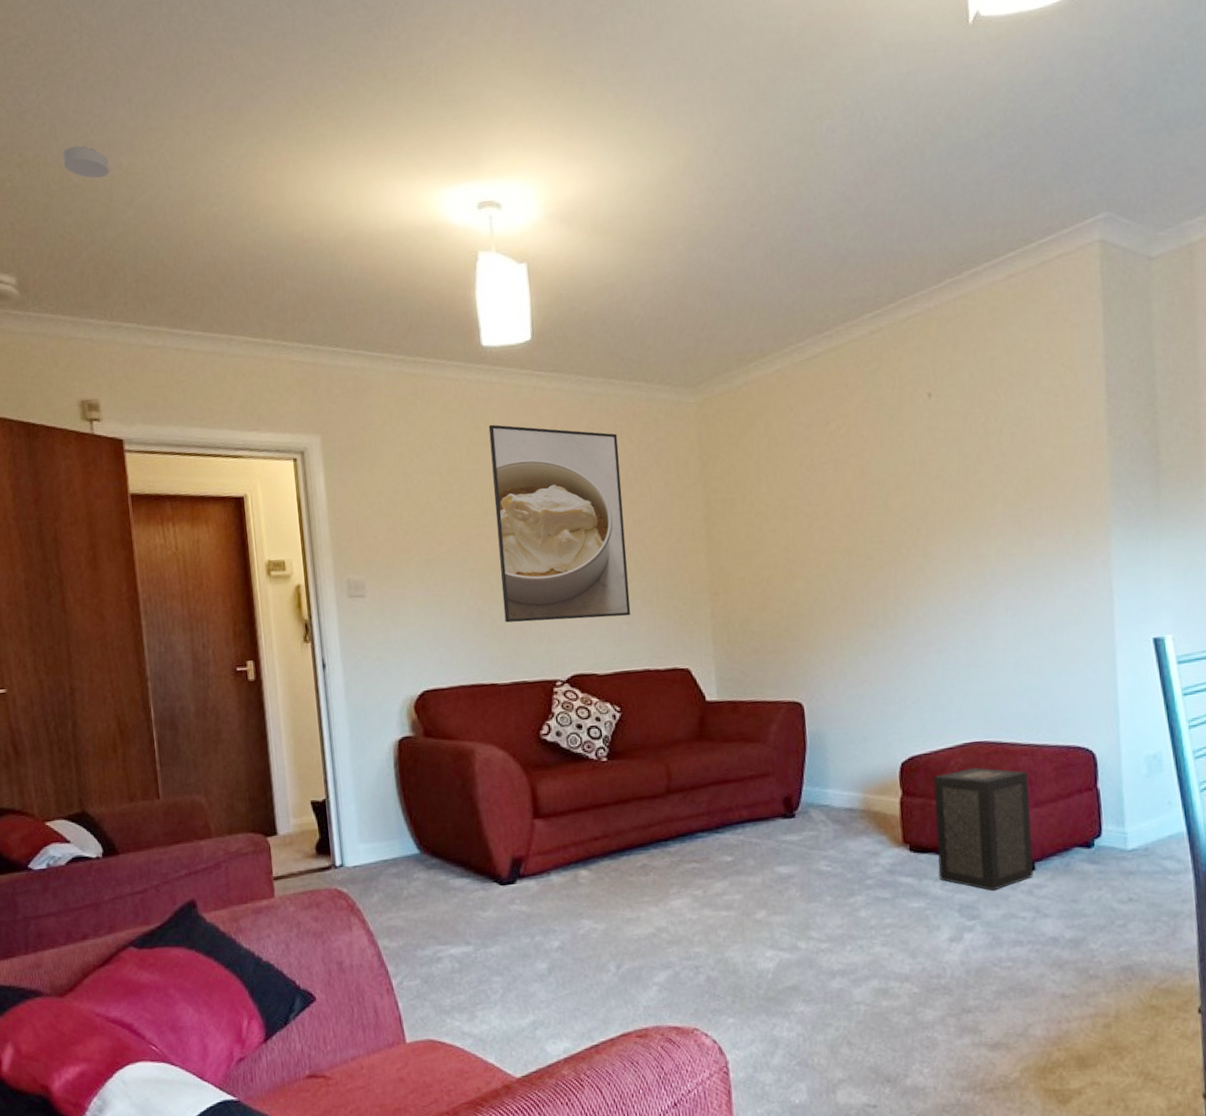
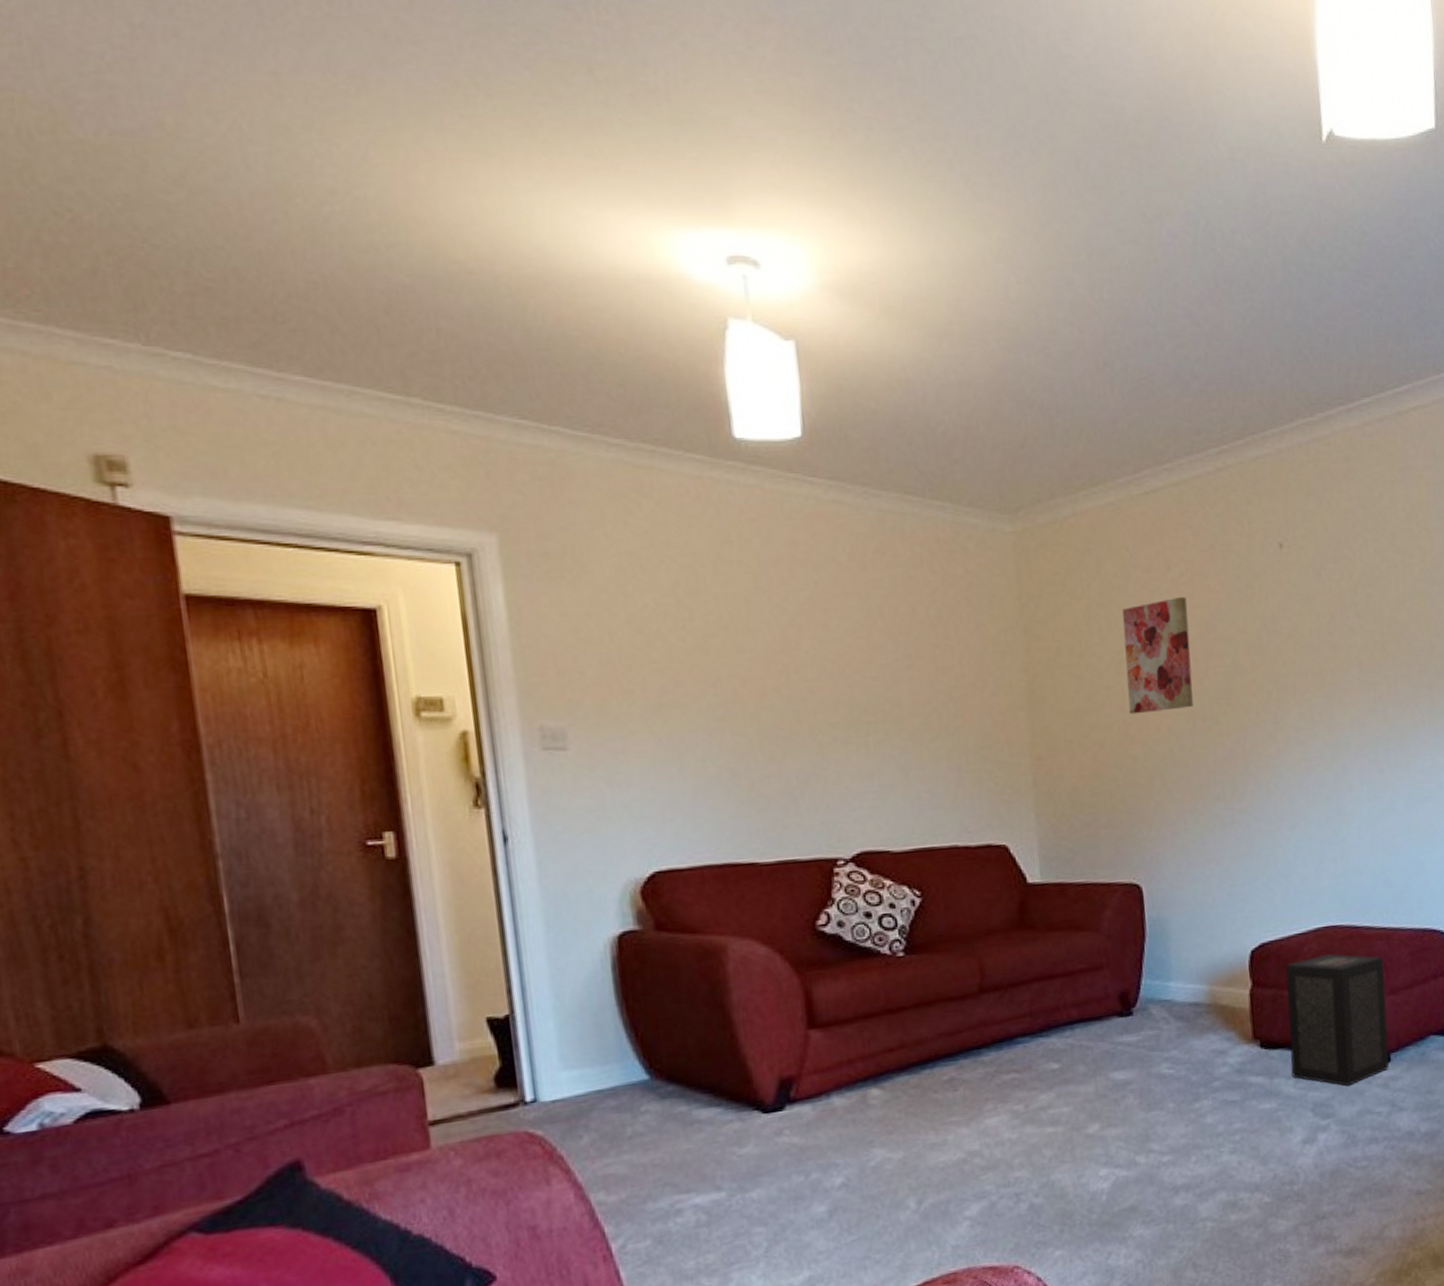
smoke detector: present [62,146,110,178] -> none [55,84,142,138]
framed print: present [488,424,631,623] -> none [743,538,934,787]
wall art: none [787,447,849,554] -> present [1122,596,1193,715]

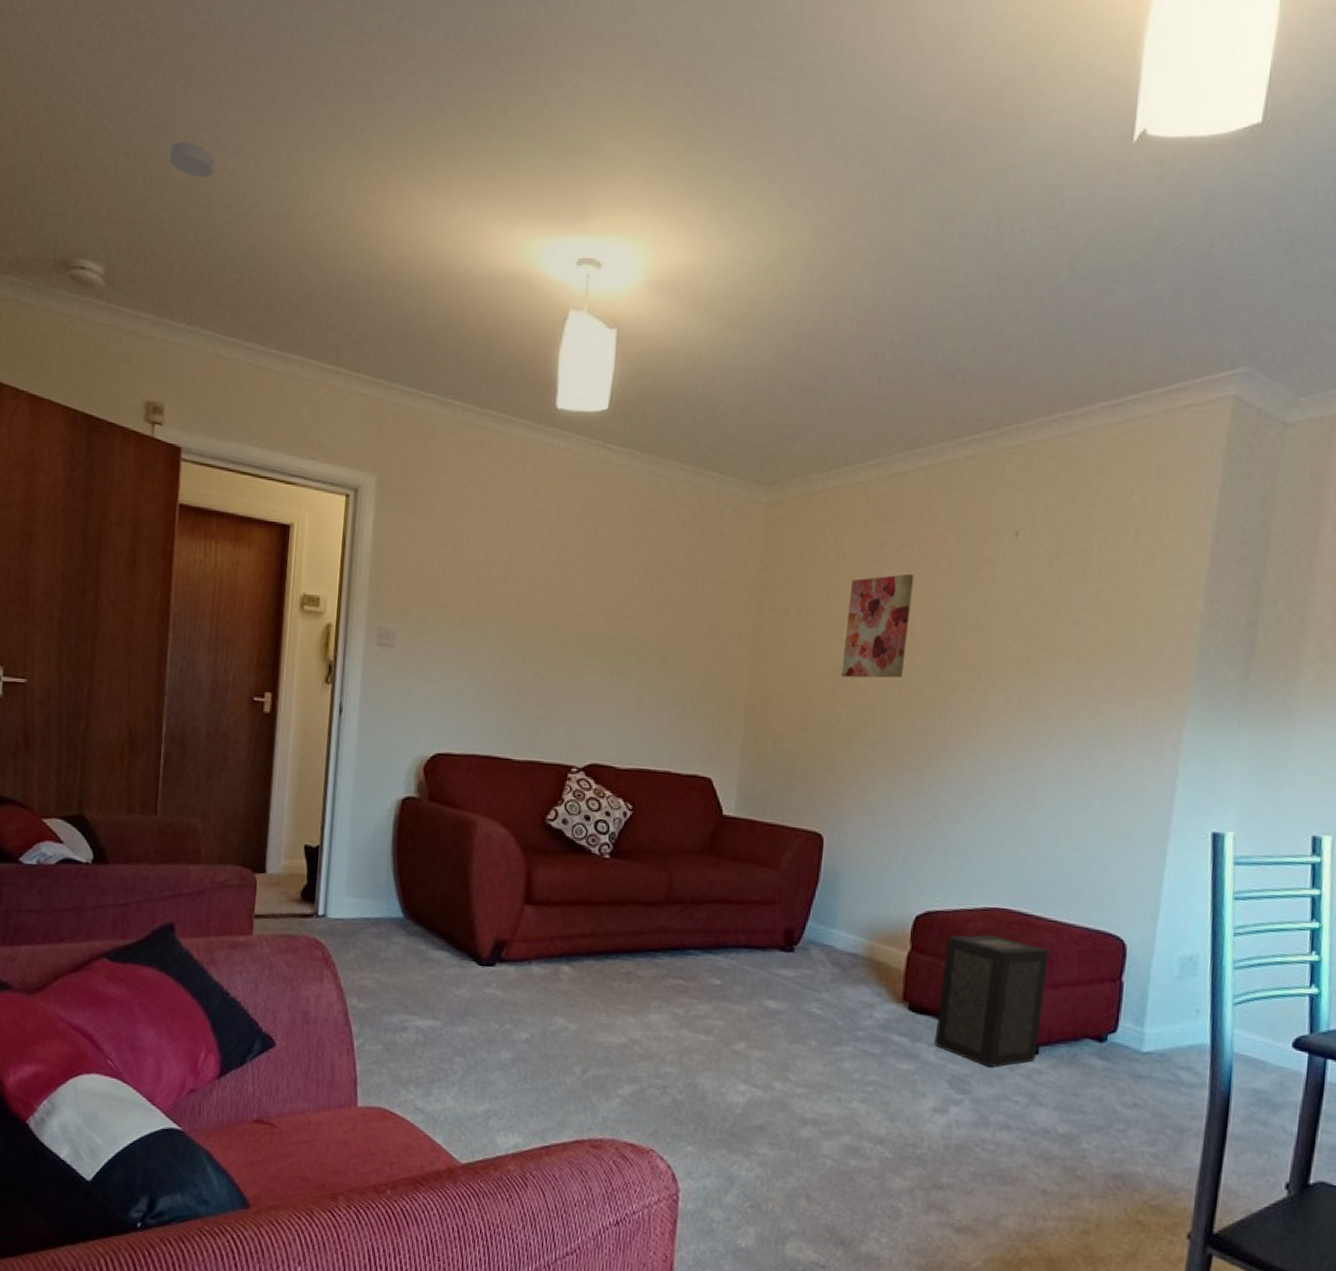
smoke detector: none [55,84,142,138] -> present [169,142,214,178]

